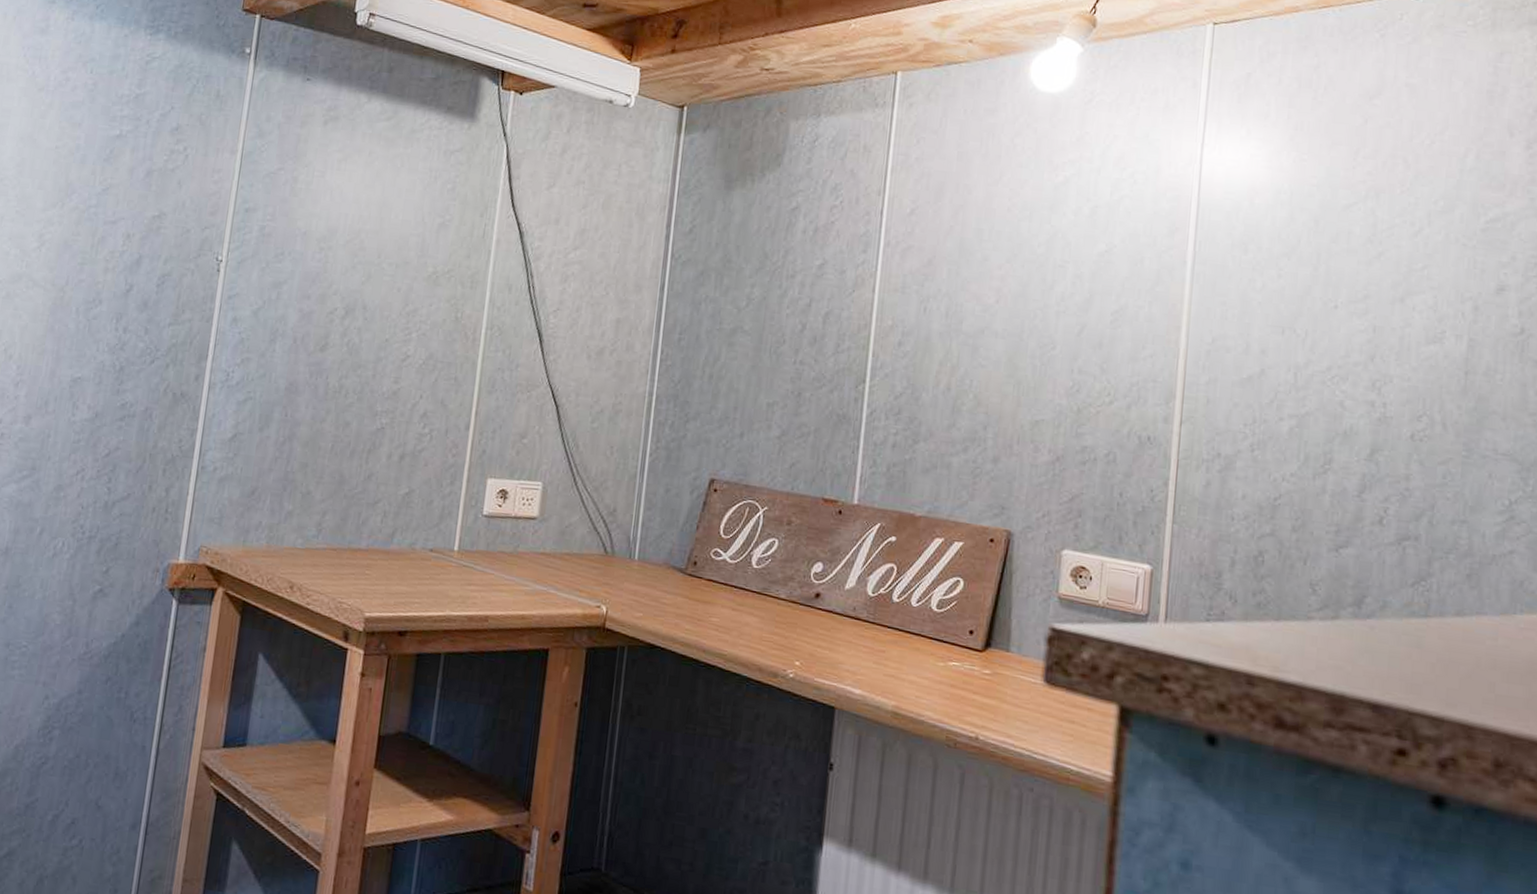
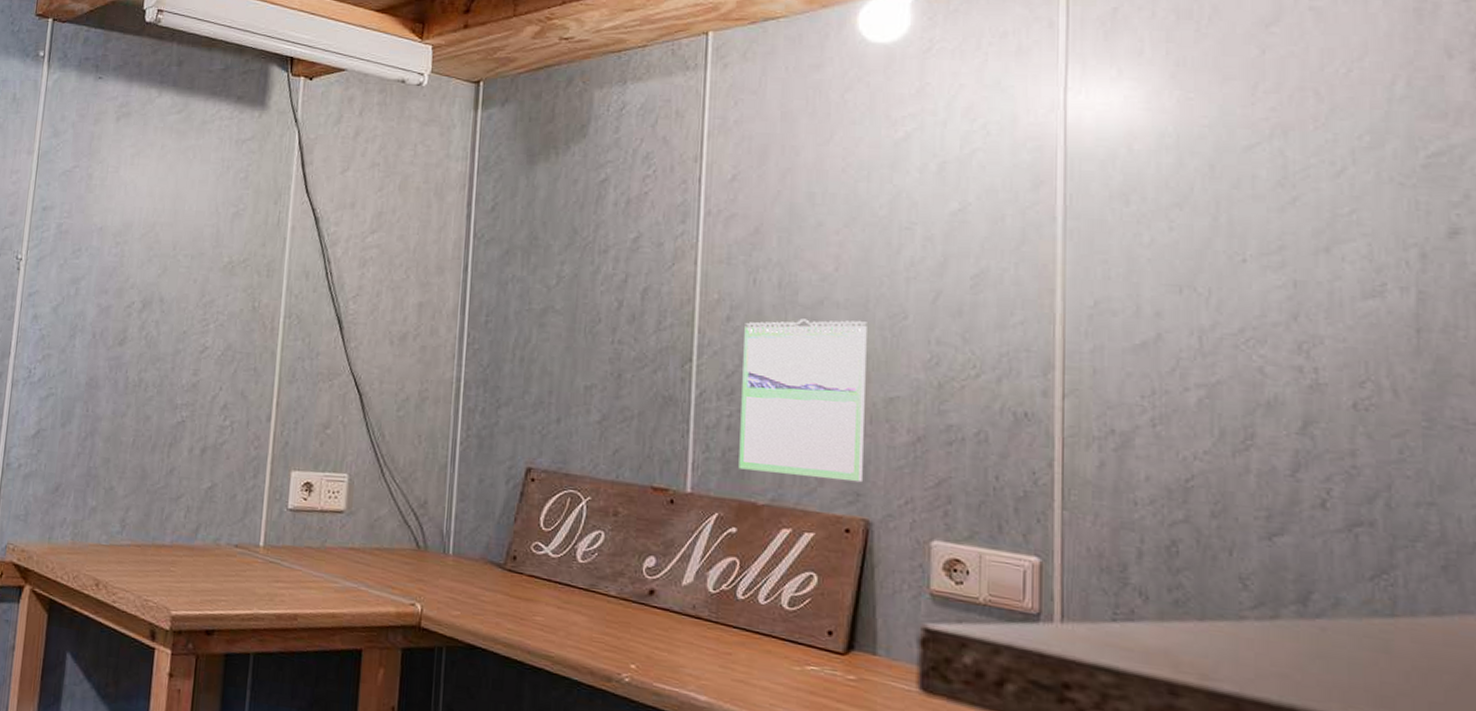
calendar: none [901,346,1021,497] -> present [738,318,867,483]

